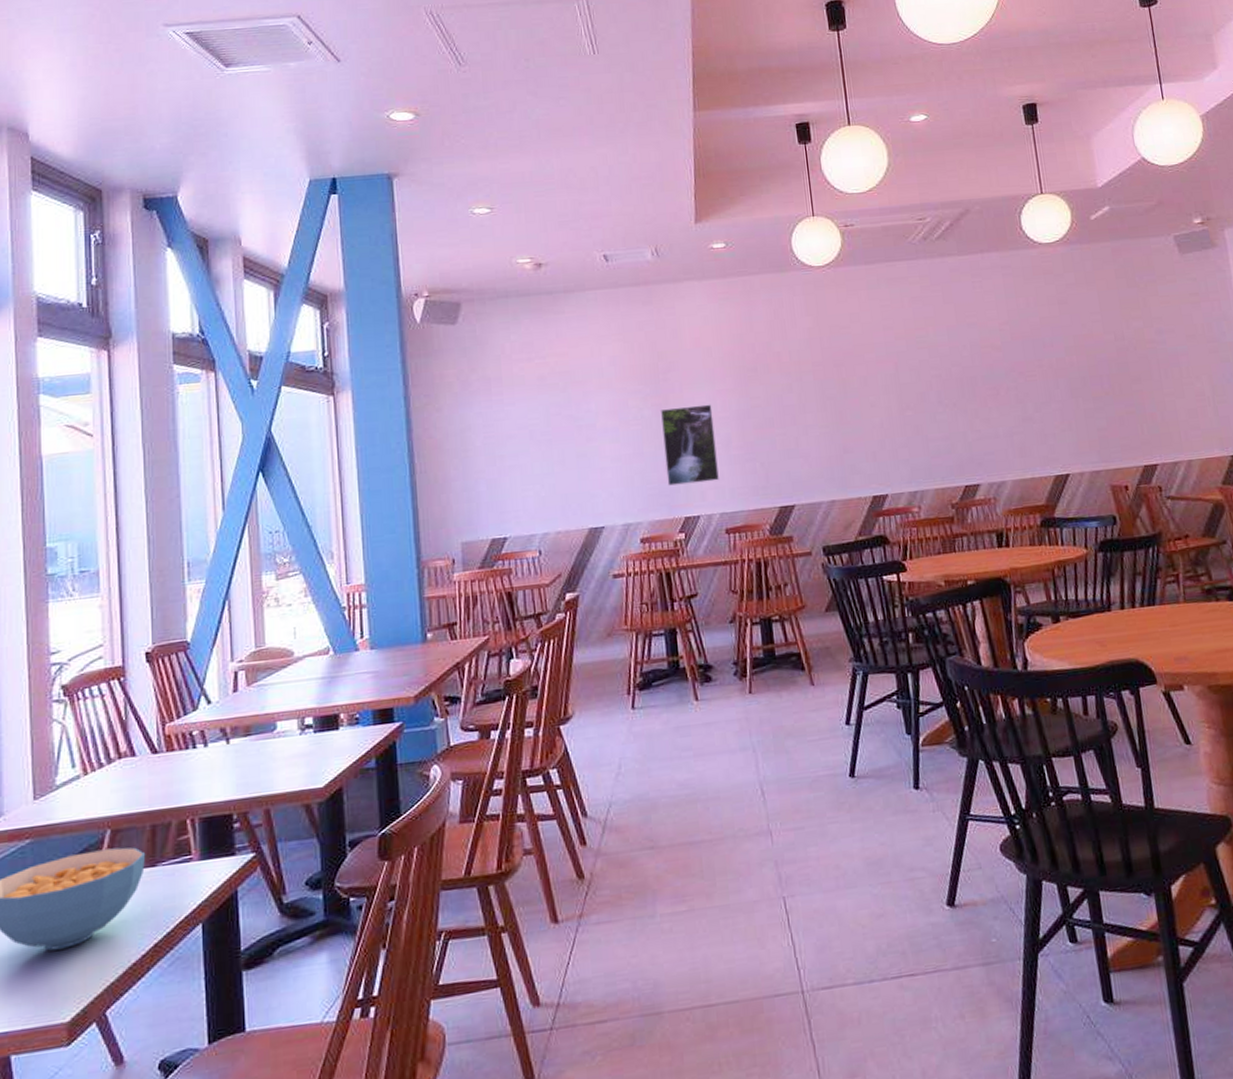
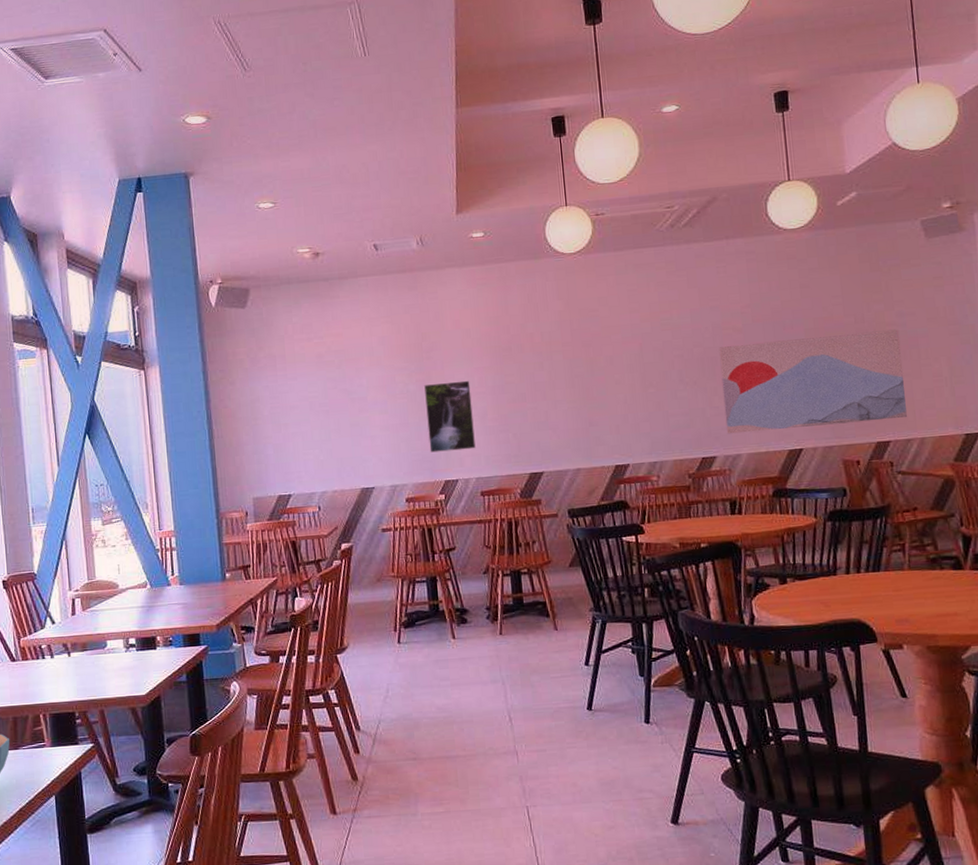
wall art: none [978,347,1172,460] -> present [719,329,907,434]

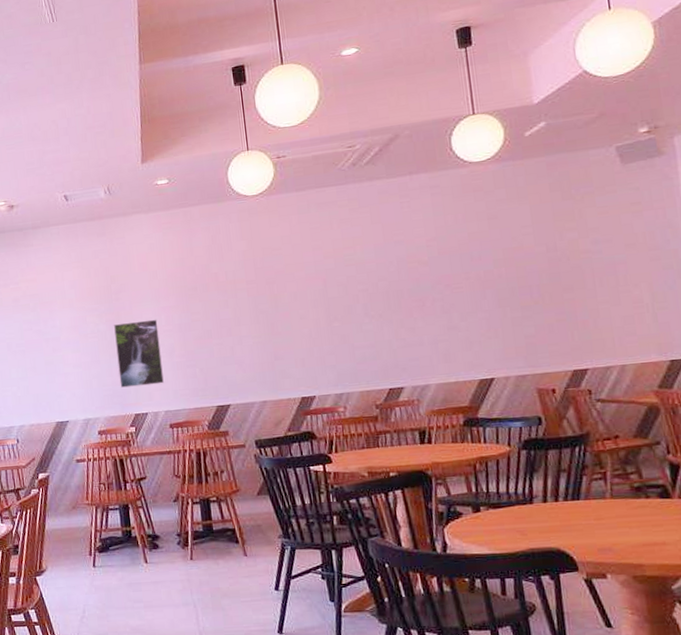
wall art: present [719,329,907,434] -> none [404,257,605,365]

